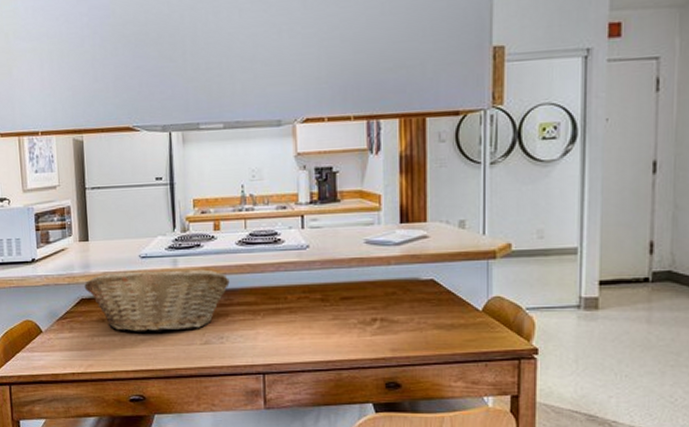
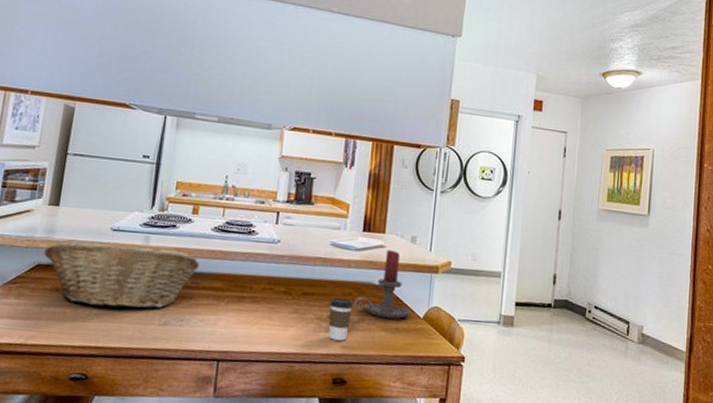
coffee cup: none [371,298,398,343] -> present [328,297,353,341]
candle holder: none [398,239,467,314] -> present [353,250,411,319]

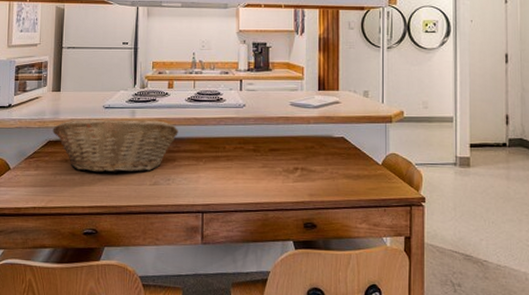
coffee cup: present [328,297,353,341] -> none [294,151,316,189]
candle holder: present [353,250,411,319] -> none [316,105,370,167]

